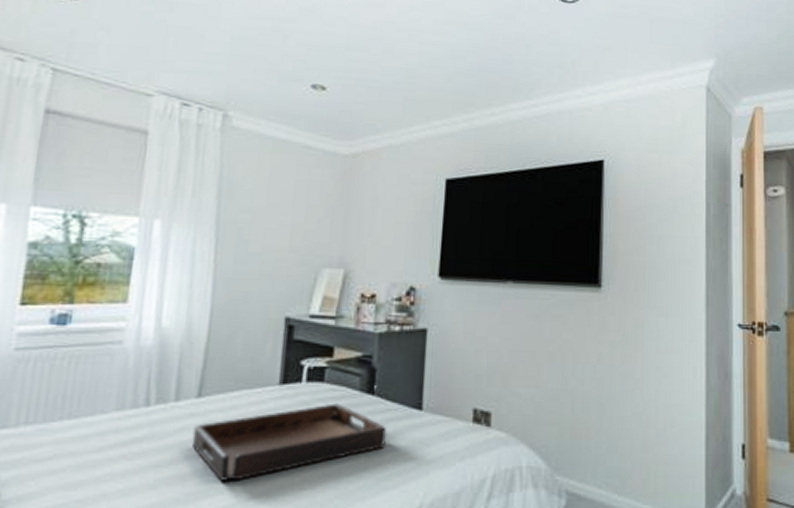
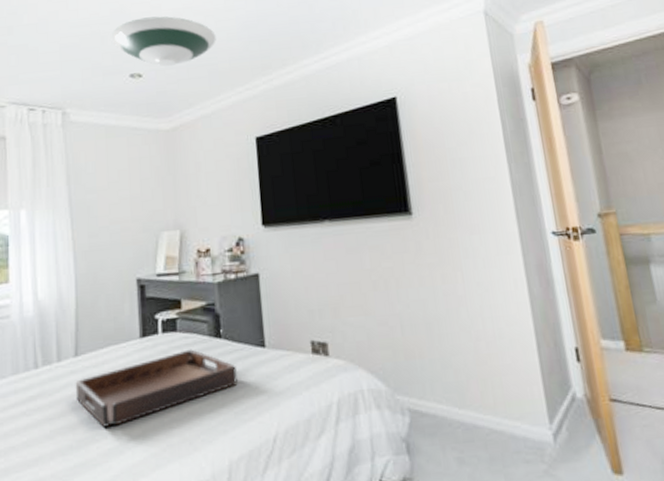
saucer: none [295,22,418,85] -> present [111,16,216,67]

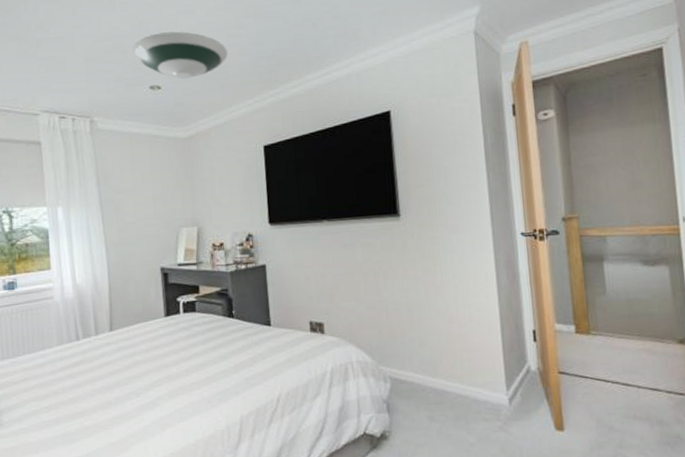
serving tray: present [75,349,238,427] -> none [111,326,247,388]

